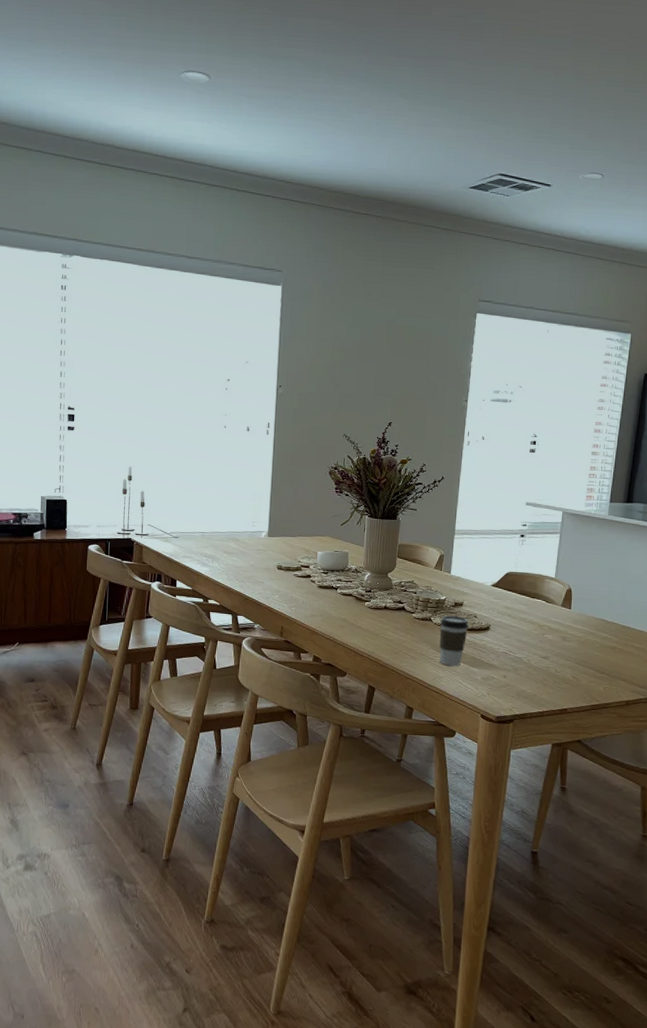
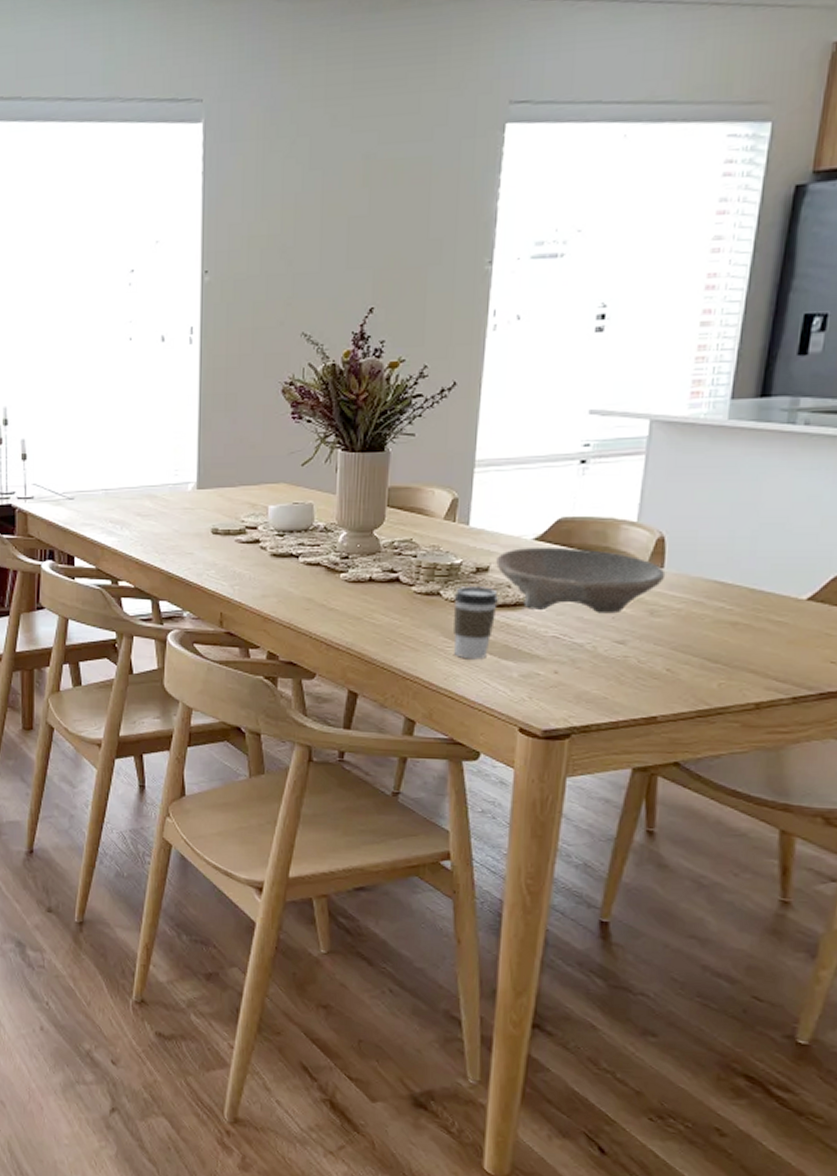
bowl: none [468,591,572,638] -> present [496,546,666,614]

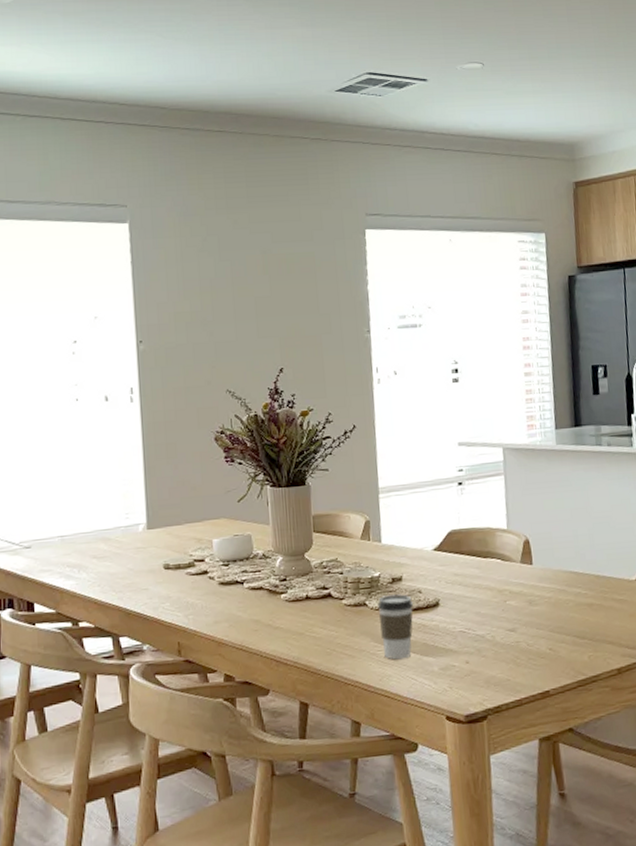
bowl: present [496,546,666,614] -> none [407,554,535,610]

